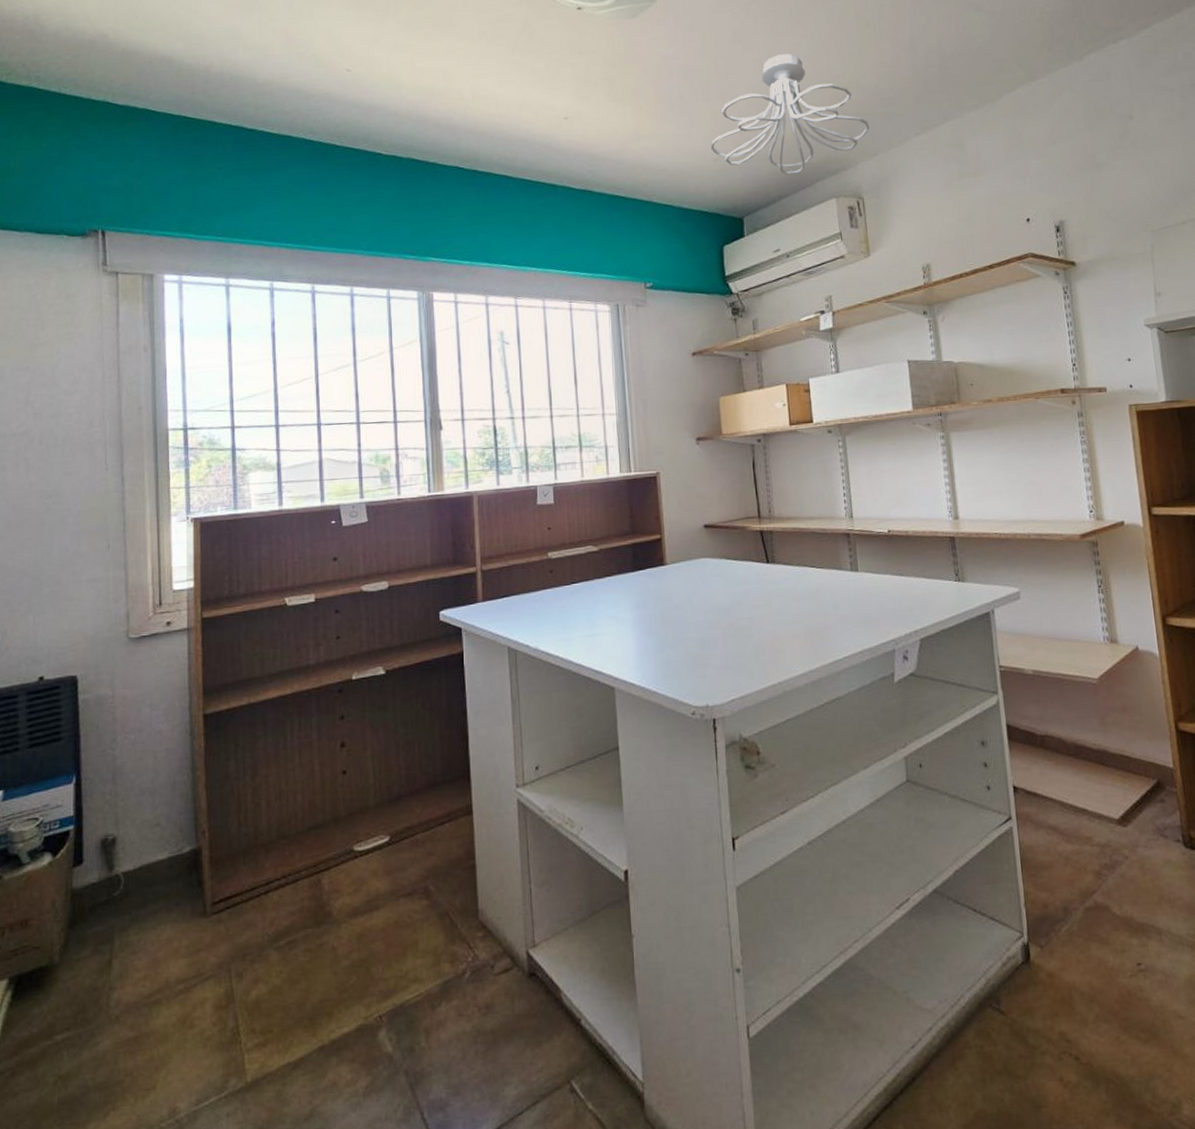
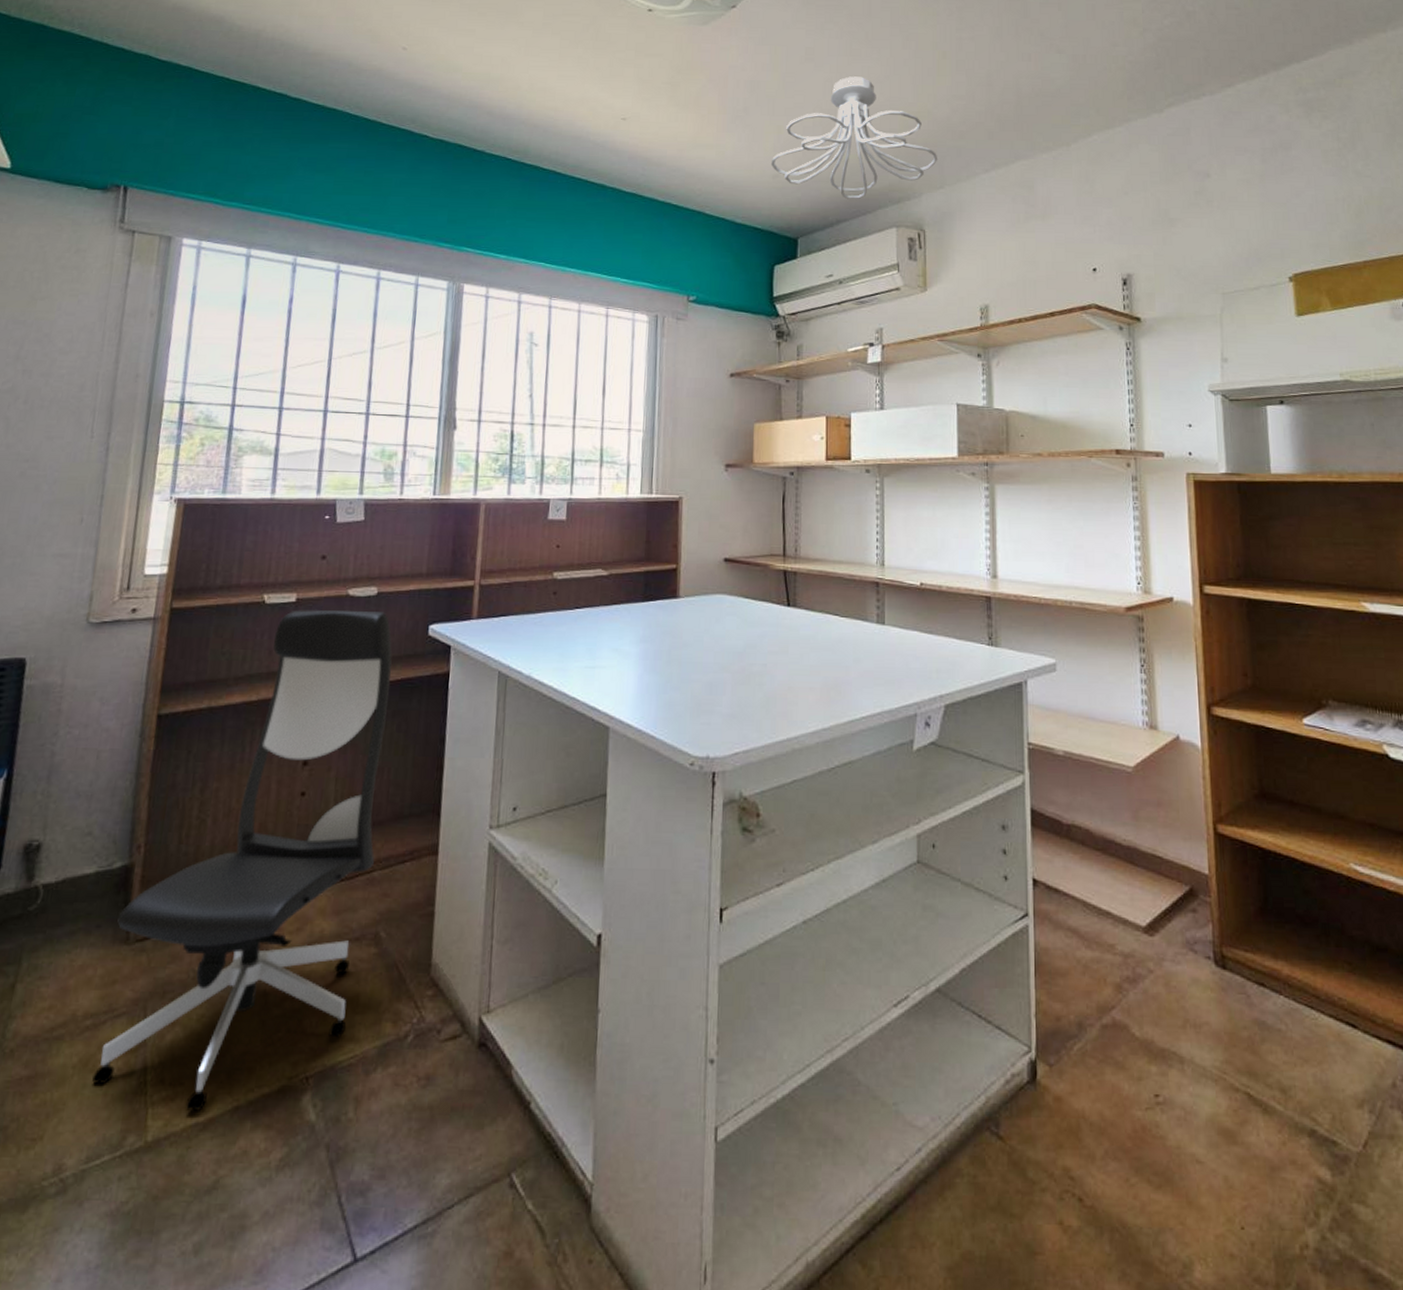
office chair: none [192,603,416,1053] -> present [92,609,392,1111]

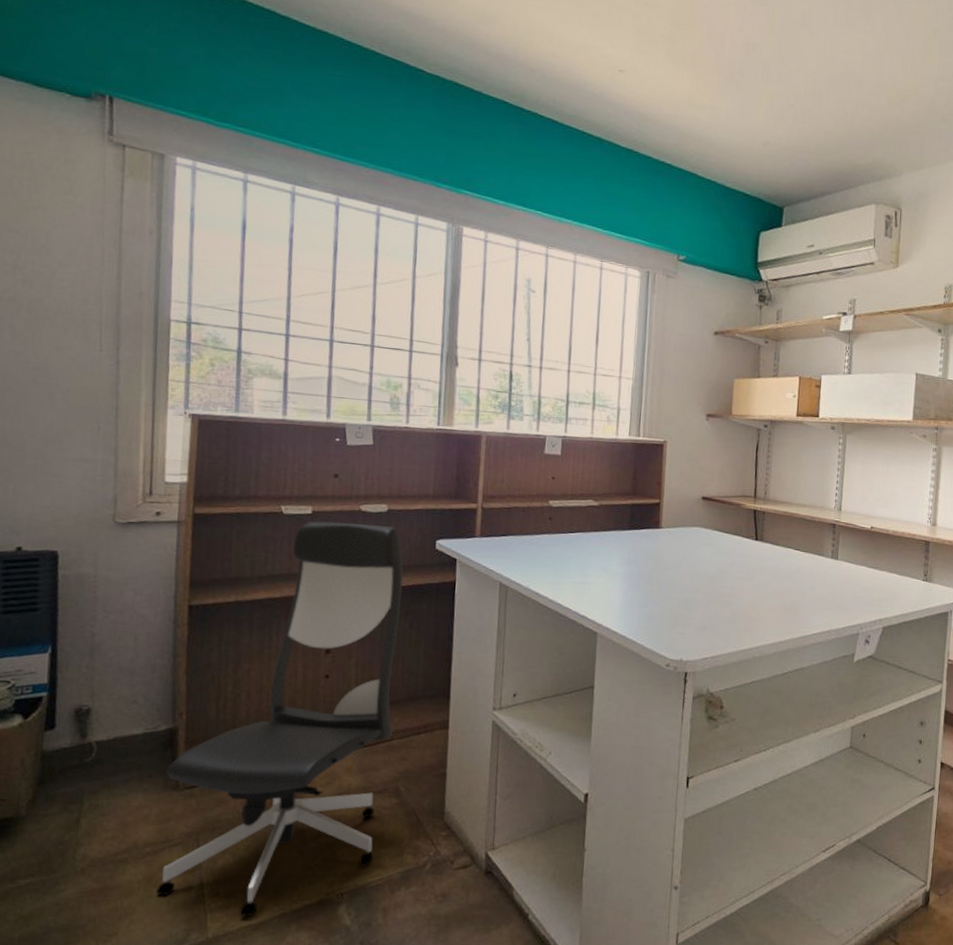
ceiling light fixture: present [770,76,938,200] -> none [762,47,920,173]

